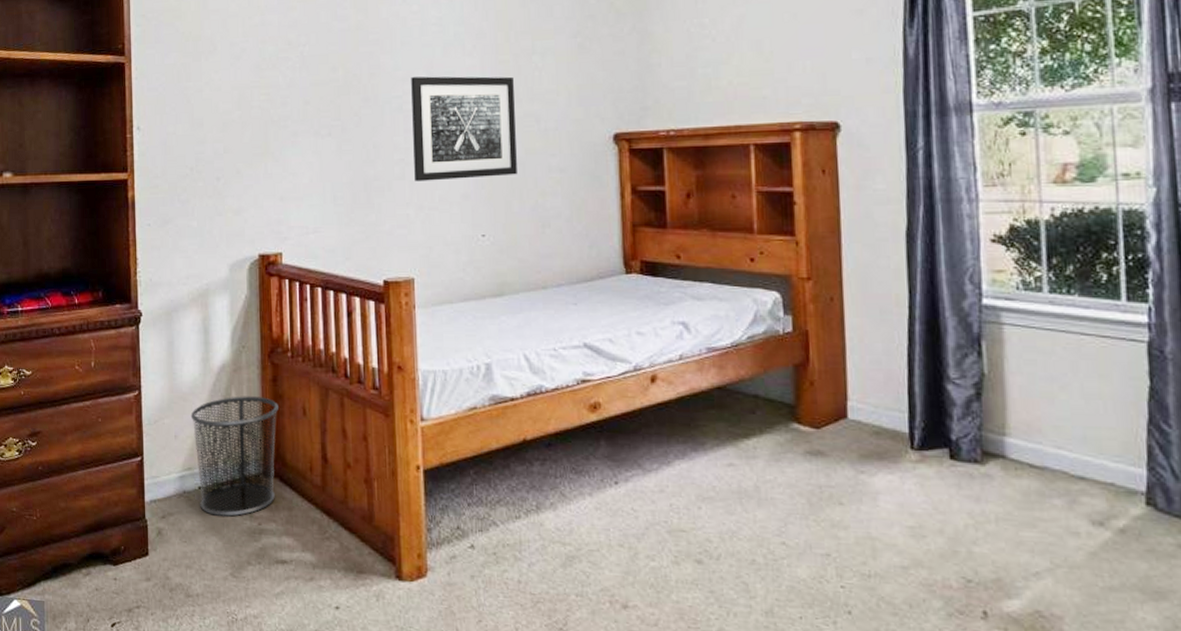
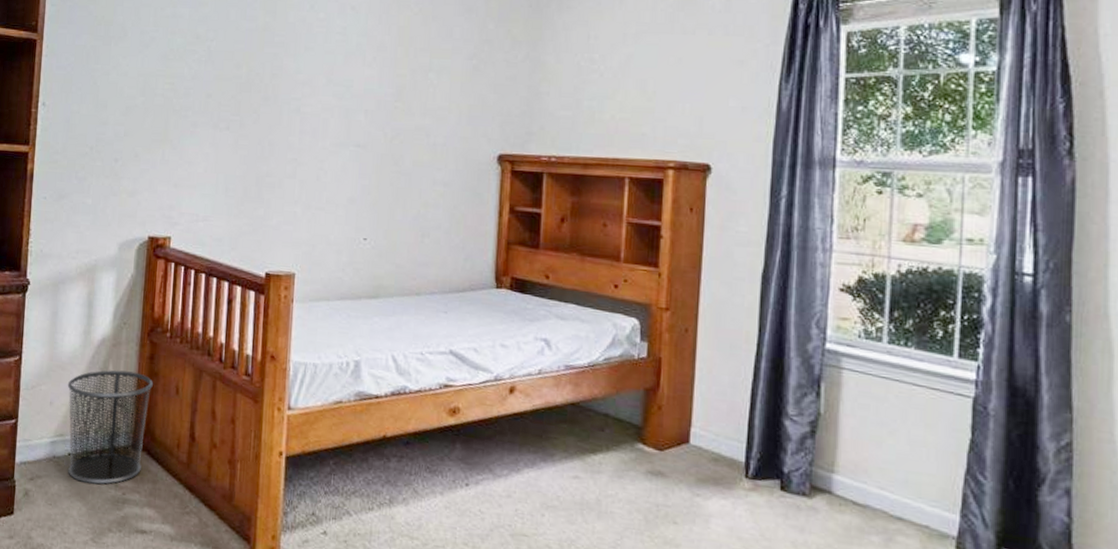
wall art: present [411,76,517,182] -> none [305,82,409,185]

